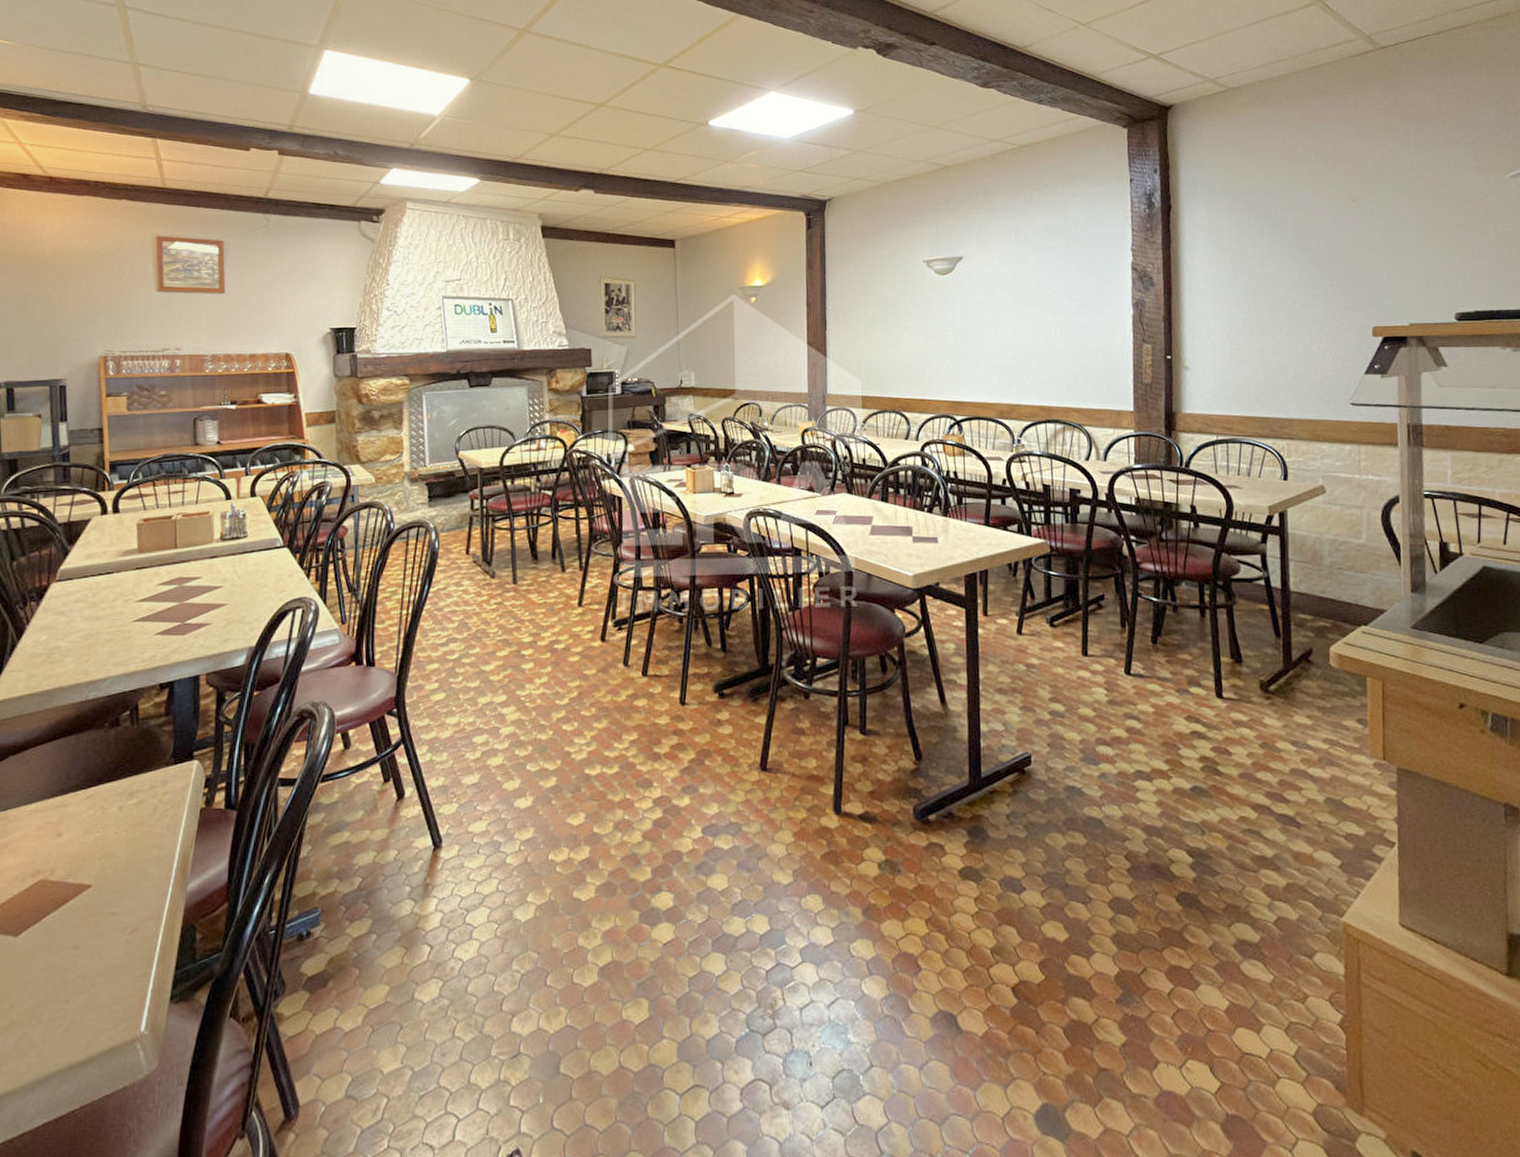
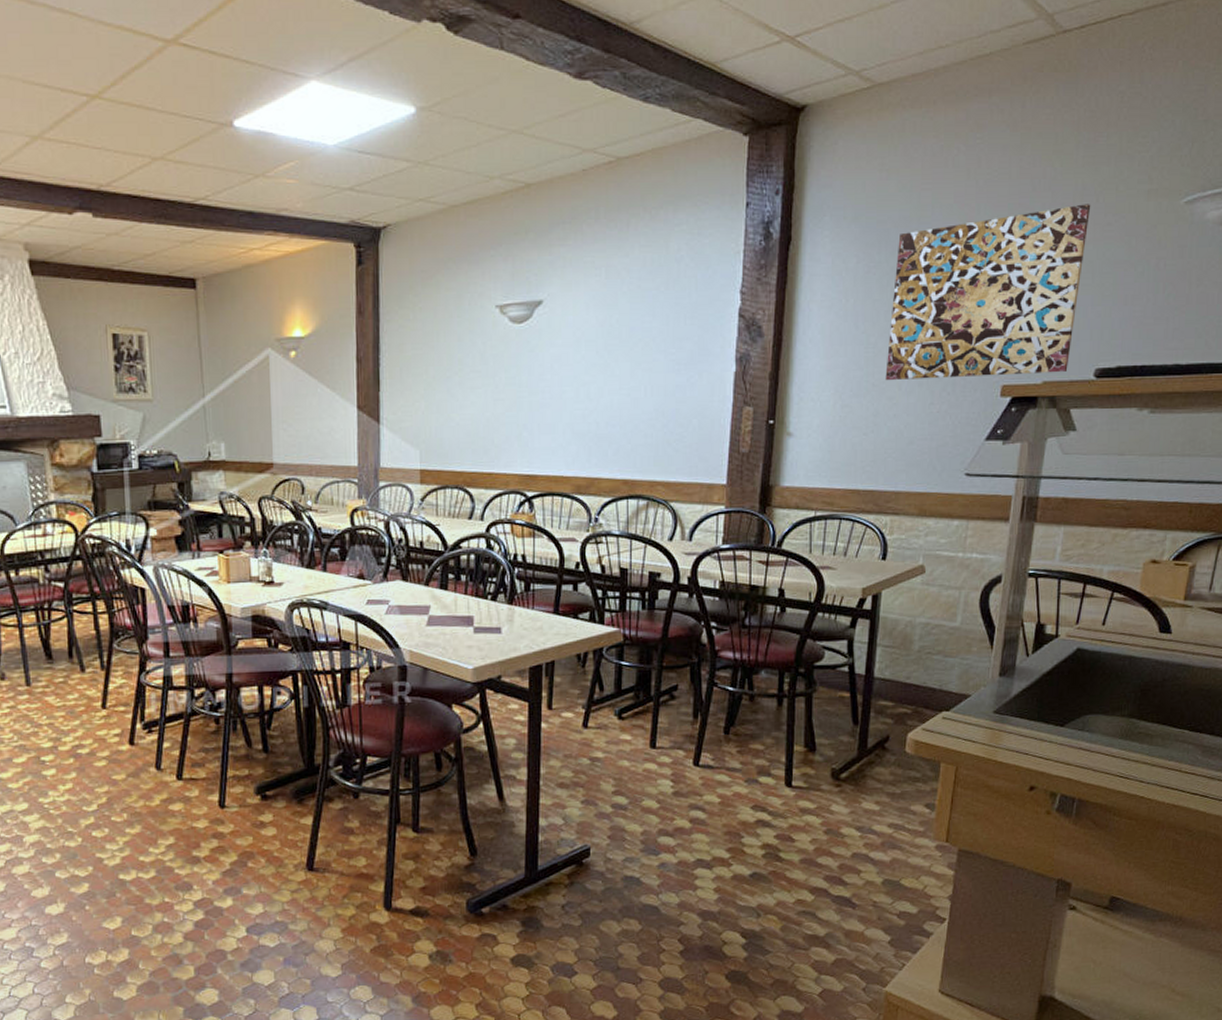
wall art: none [1263,178,1431,323] -> present [885,204,1091,381]

